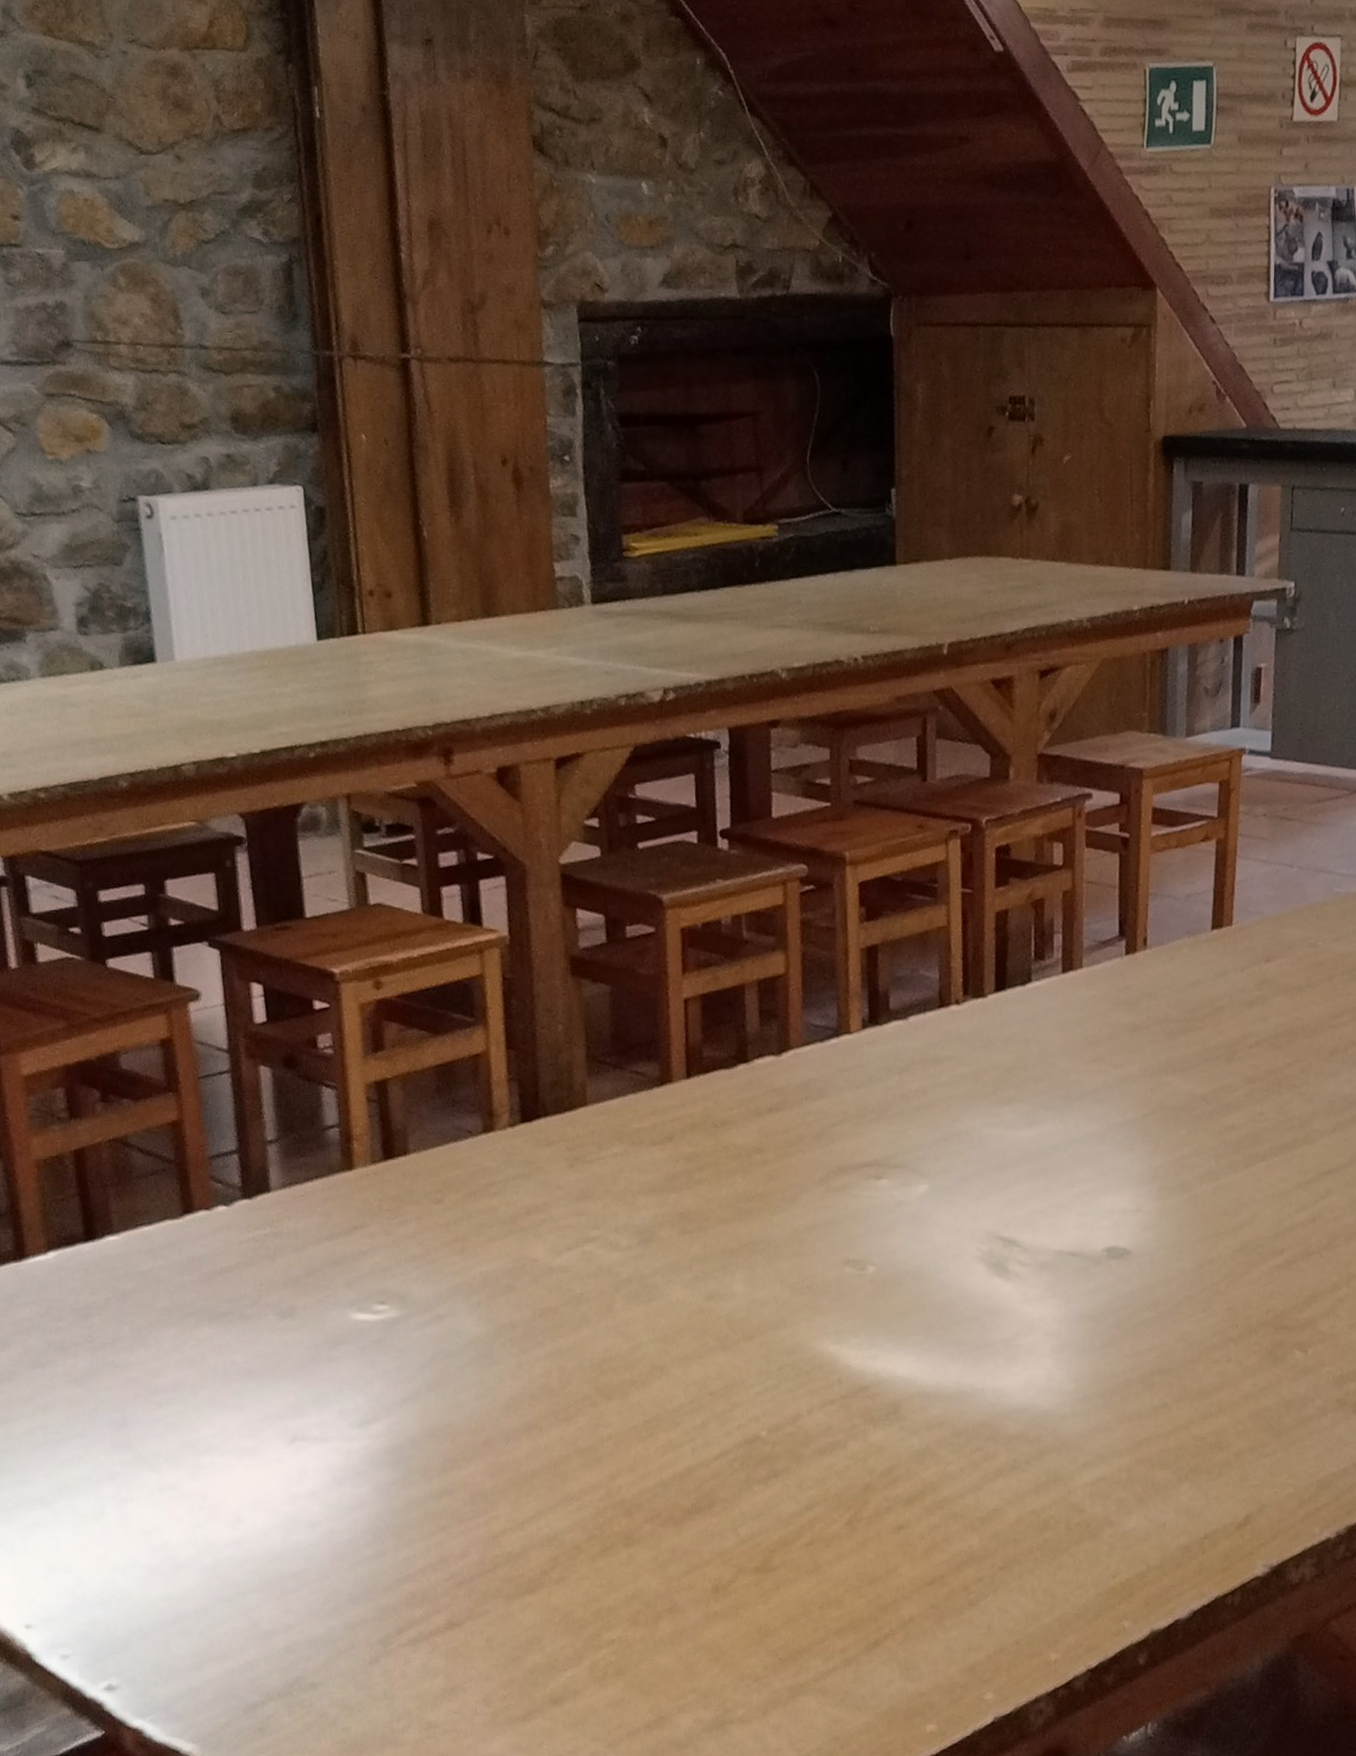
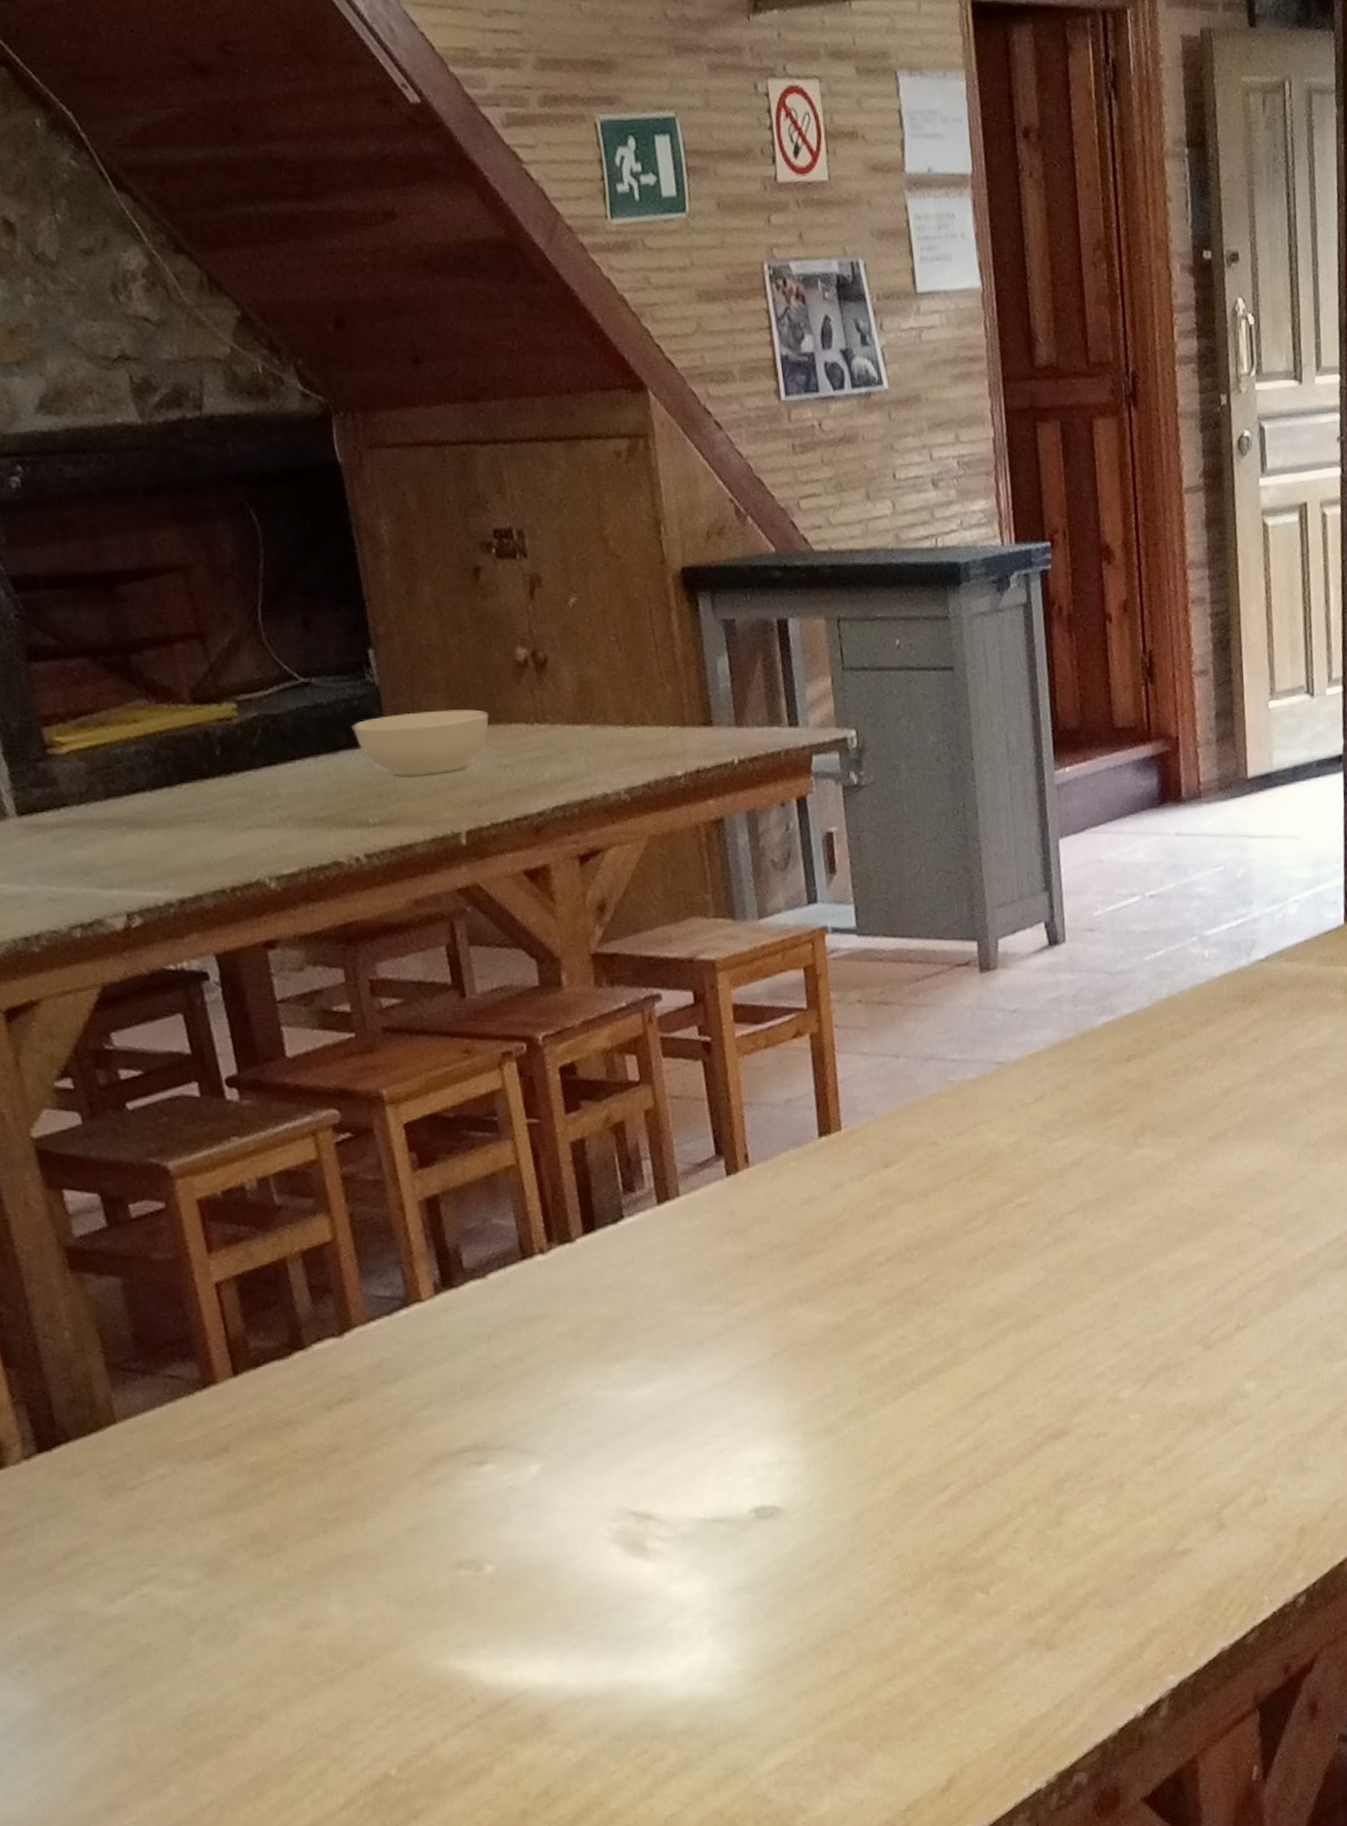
bowl: none [868,542,982,596] -> present [351,709,489,778]

